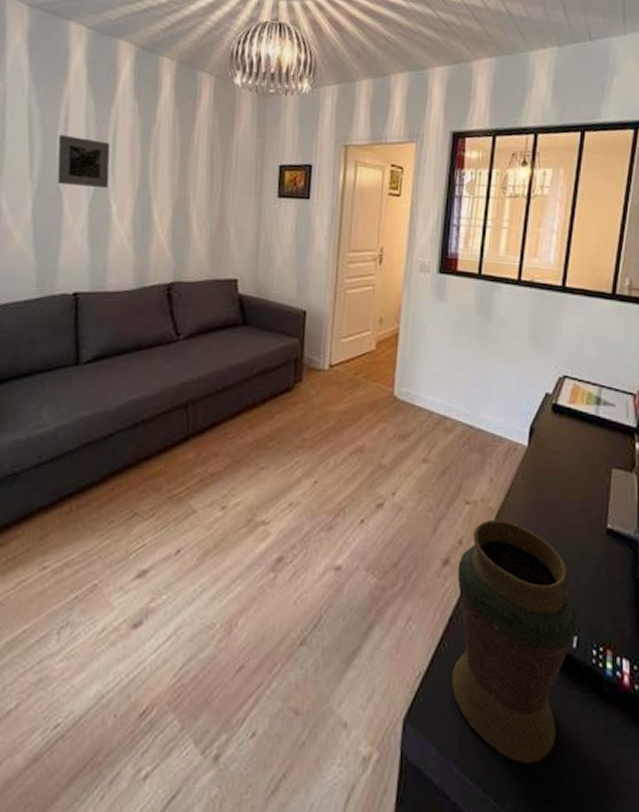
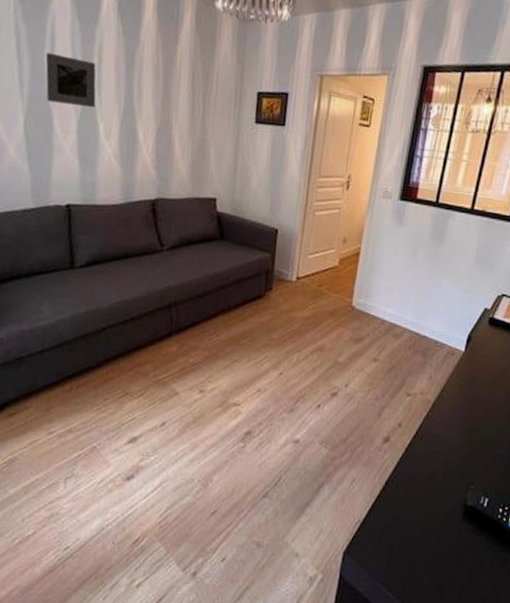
decorative vase: present [451,519,578,763] -> none [383,408,491,585]

